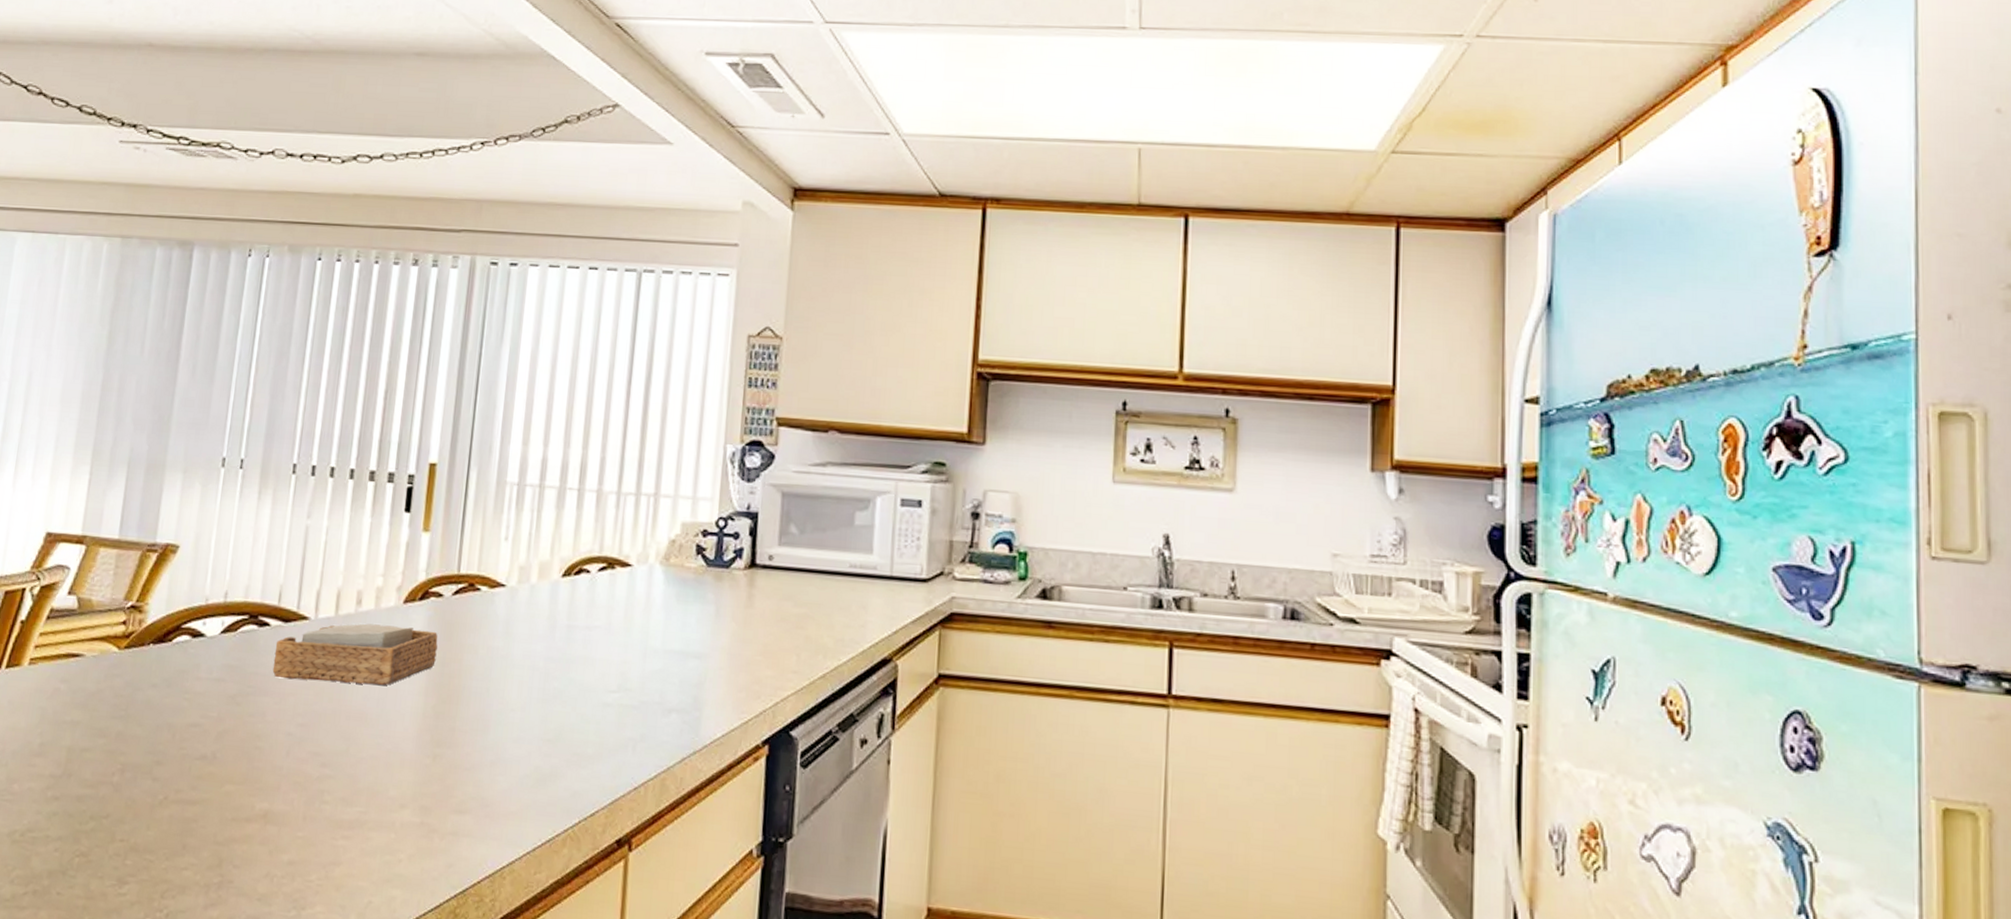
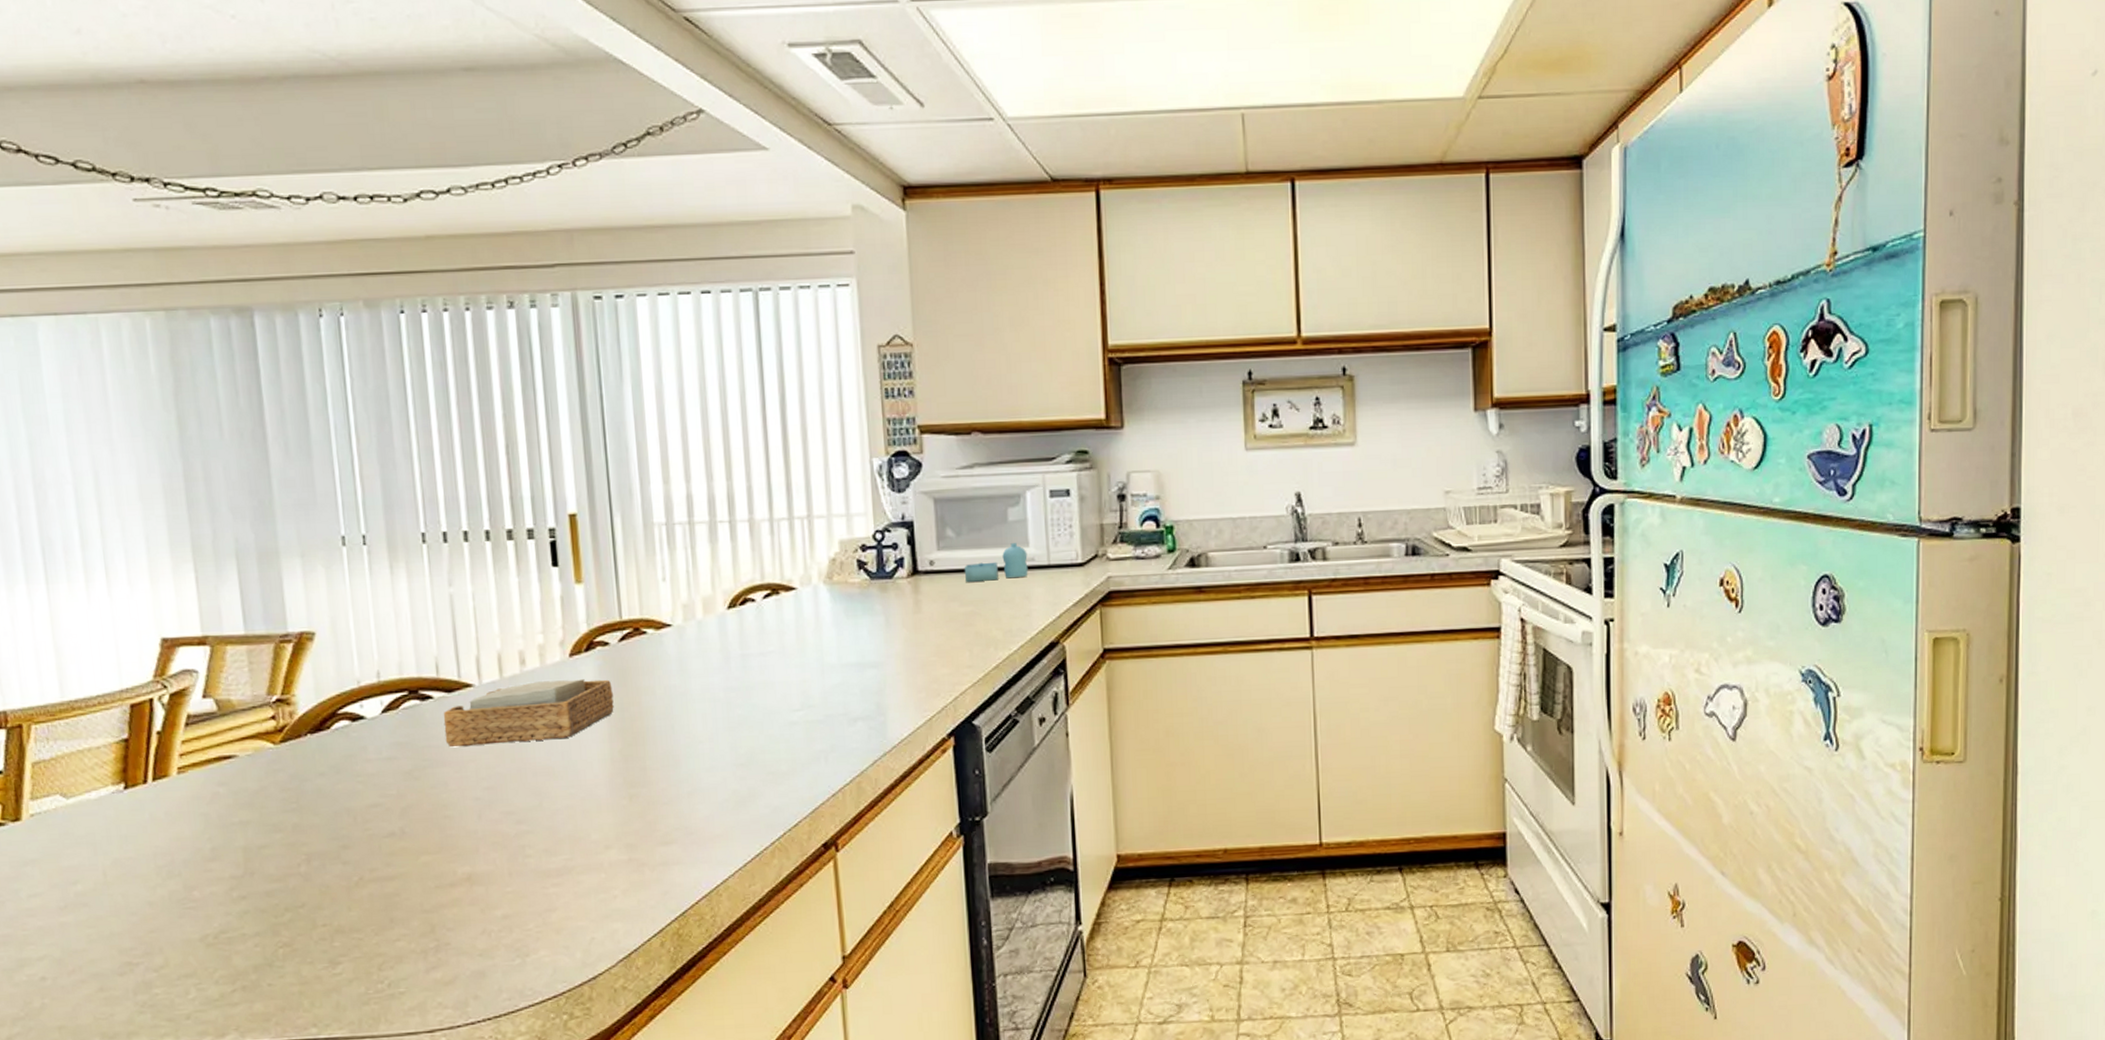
soap dispenser: none [802,548,870,586] -> present [964,543,1028,582]

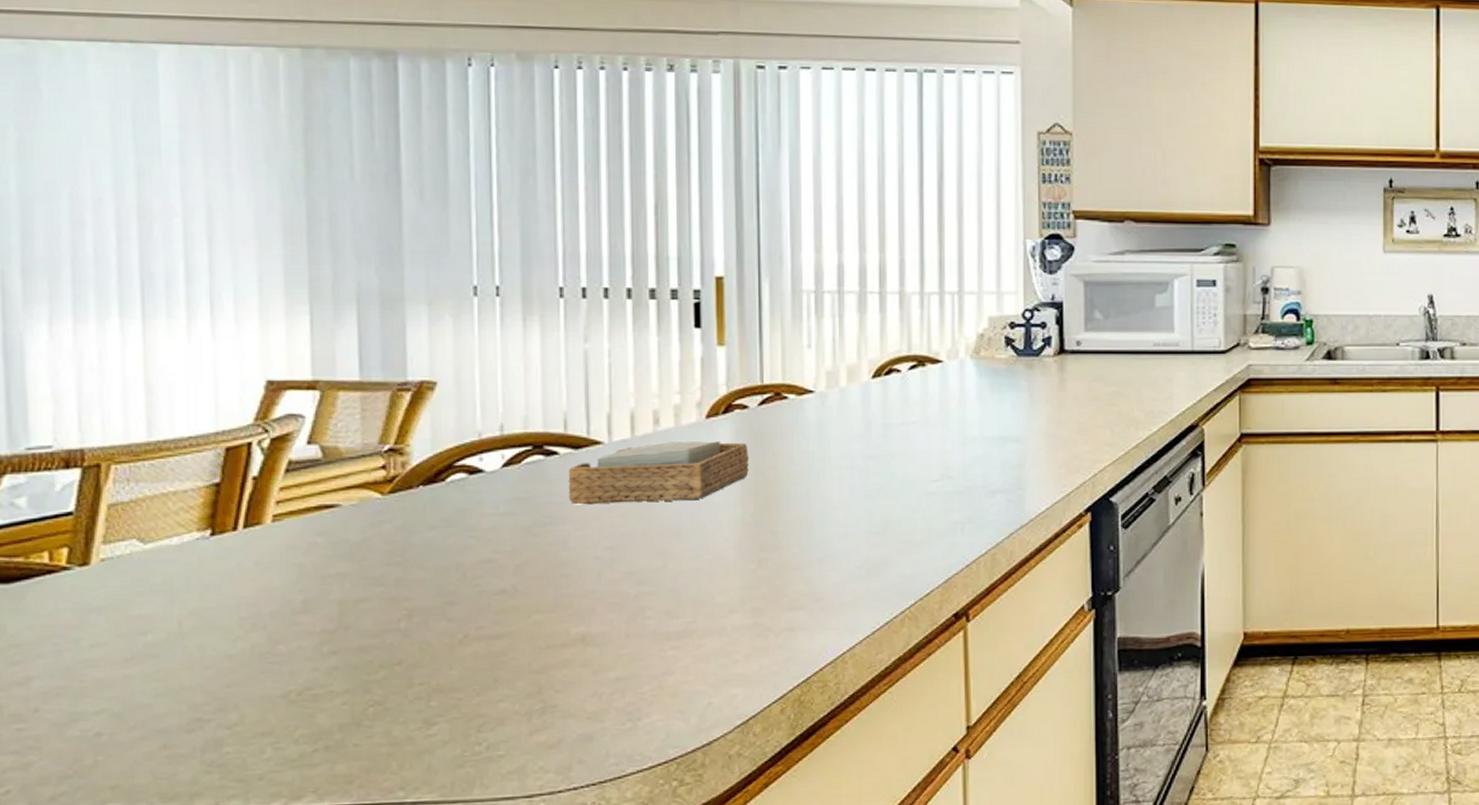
soap dispenser: present [964,543,1028,582] -> none [1110,328,1172,363]

